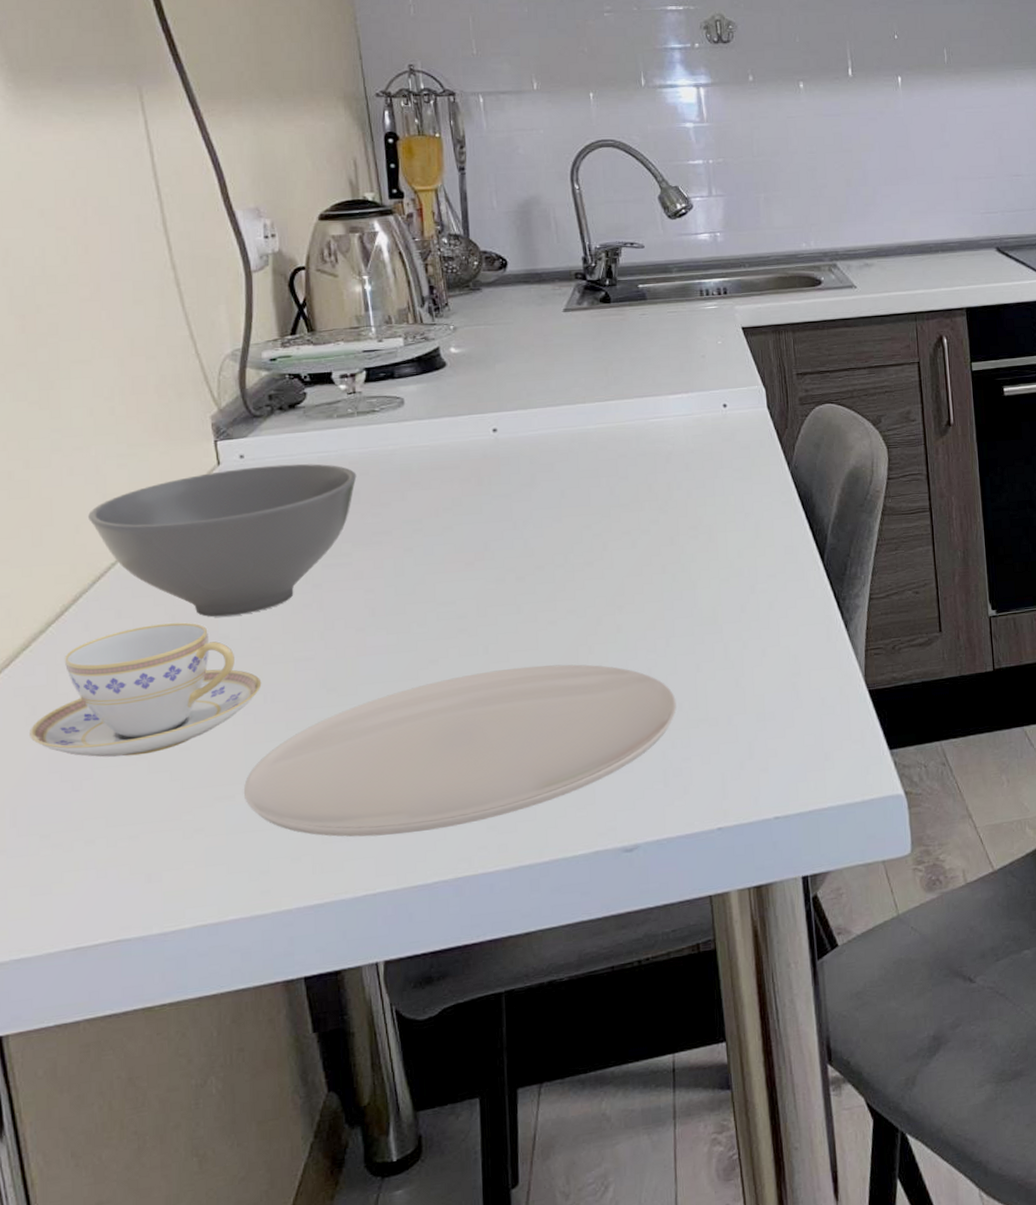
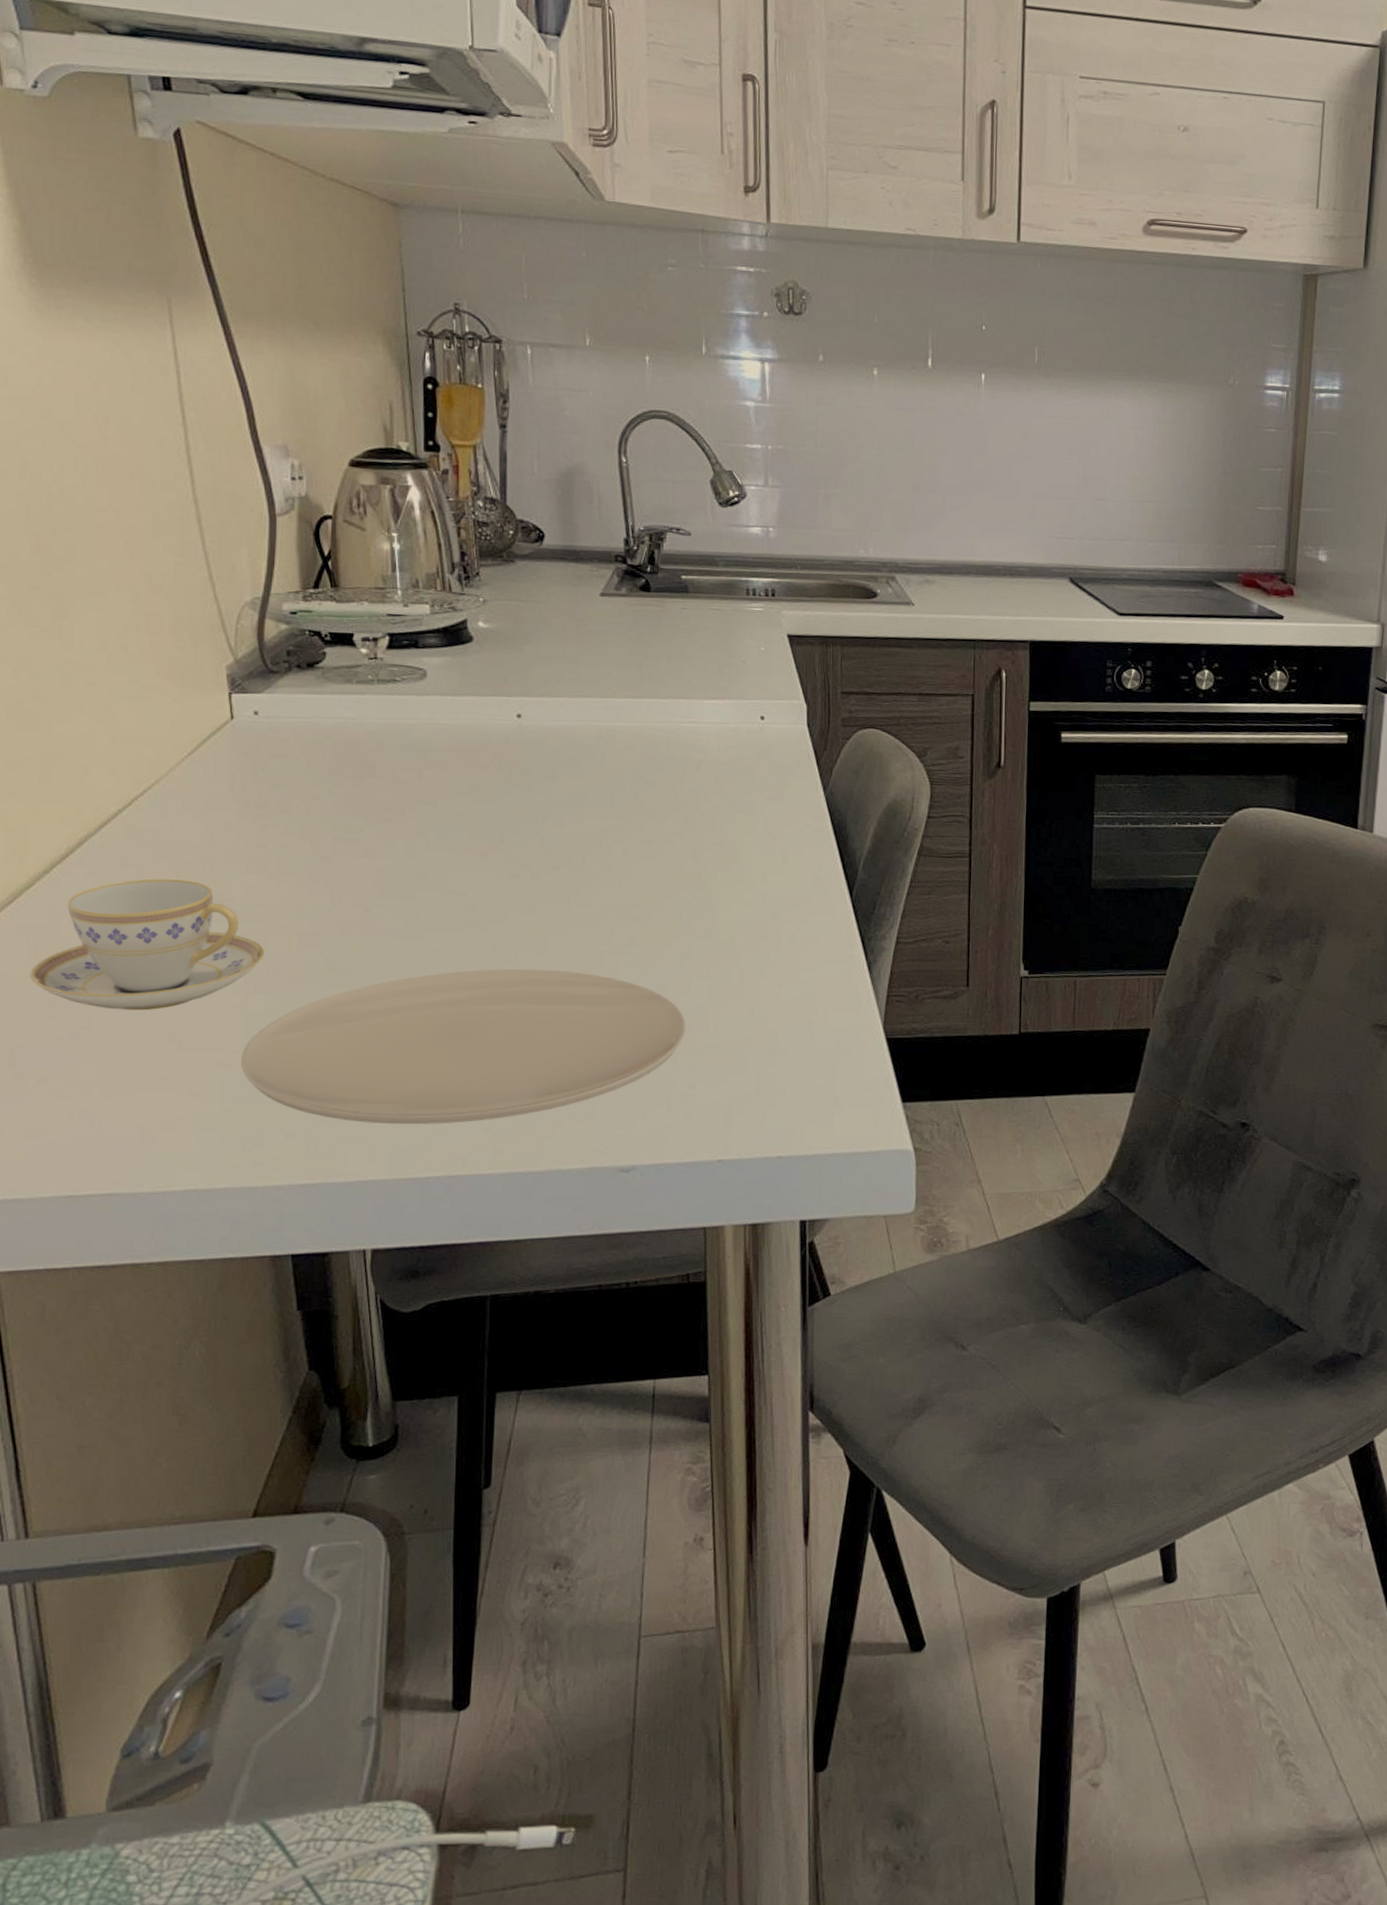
bowl: present [88,464,357,617] -> none [97,725,373,879]

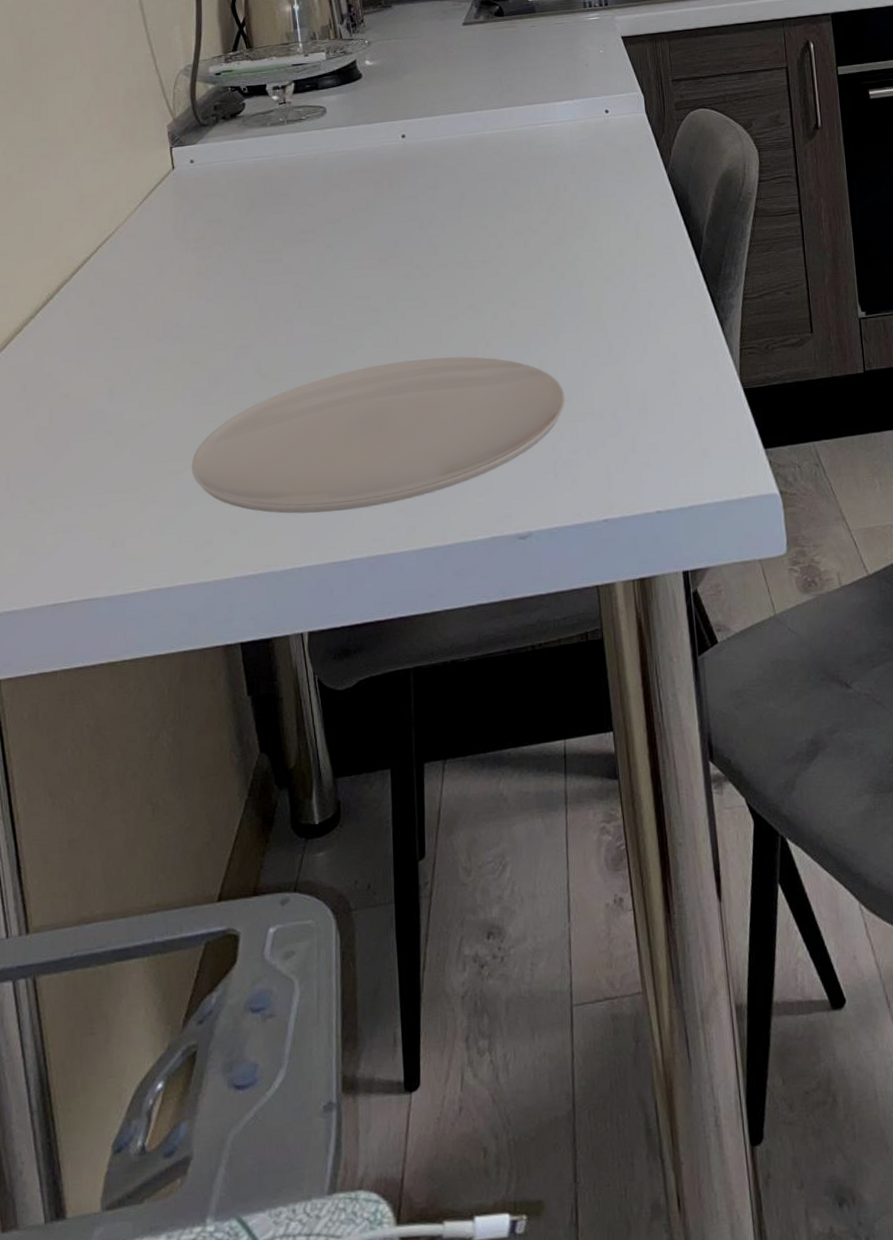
teacup: present [30,878,265,1011] -> none [21,311,207,432]

